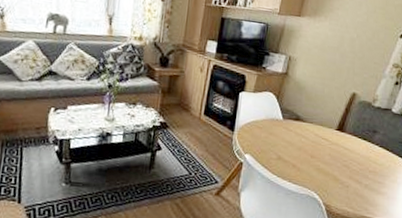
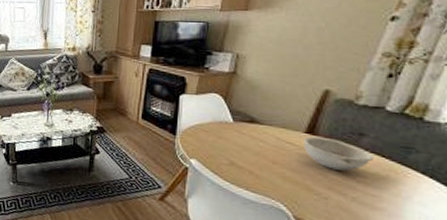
bowl: none [334,133,382,162] -> present [303,136,374,171]

